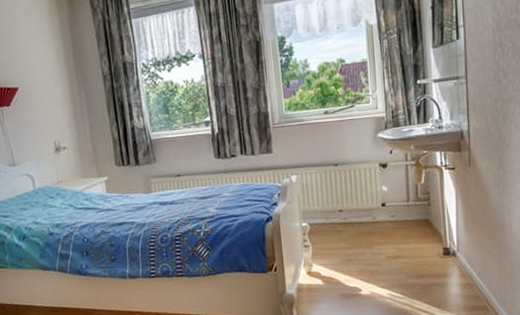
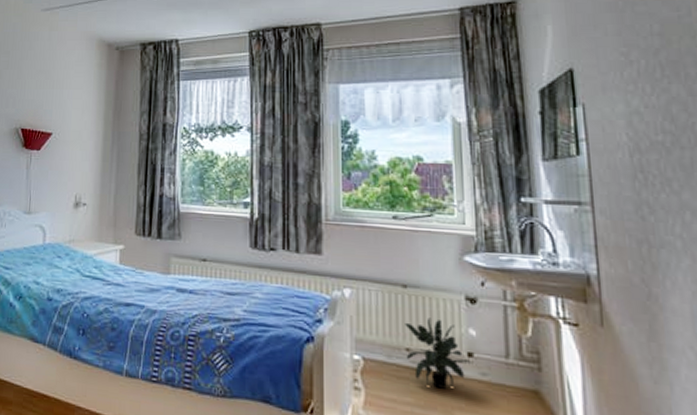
potted plant: none [337,184,385,233] -> present [405,317,472,389]

